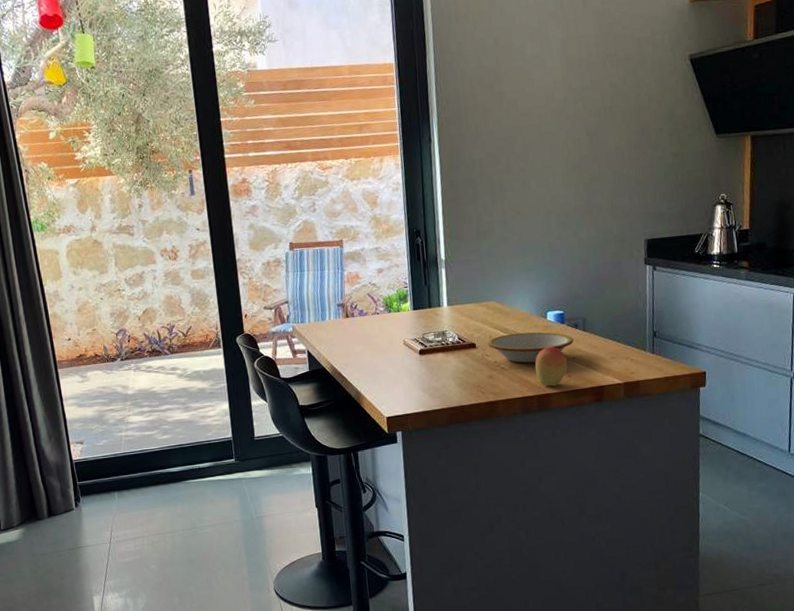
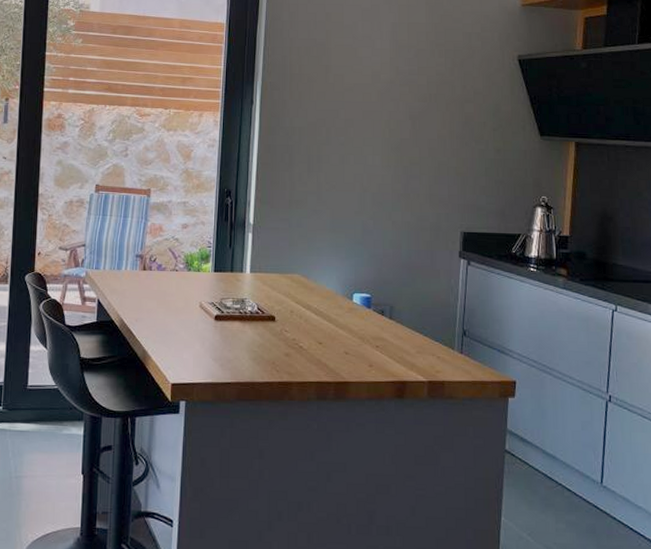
bowl: present [488,331,574,364] -> none [288,311,379,347]
fruit: present [534,346,568,387] -> none [335,330,371,374]

